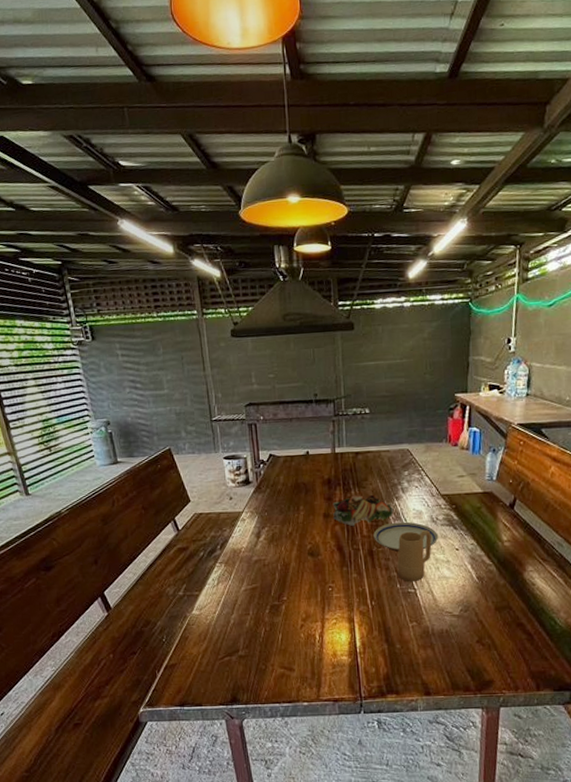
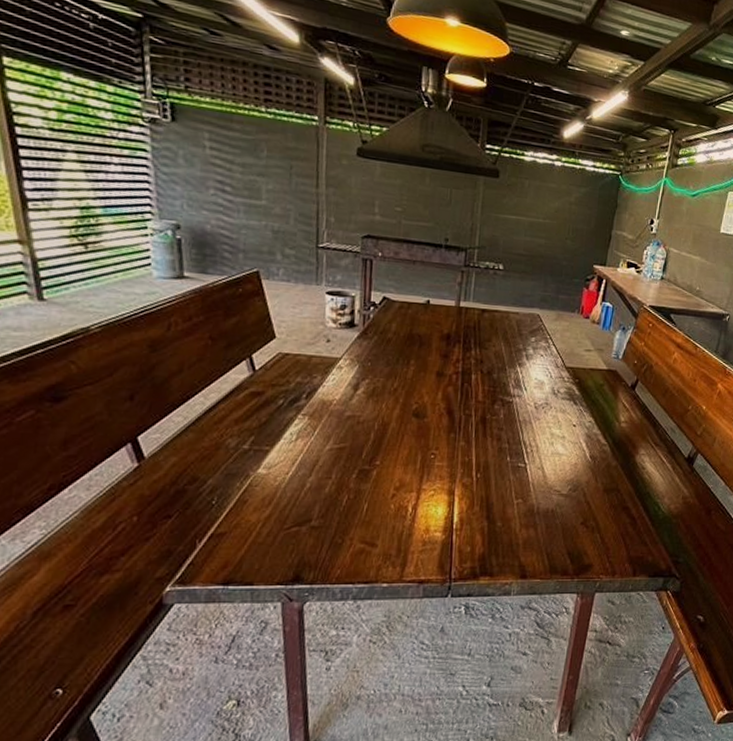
salad: present [333,494,394,527] -> none [447,355,515,390]
plate: present [373,521,439,553] -> none [489,390,558,423]
beer mug: present [397,529,432,583] -> none [509,401,550,456]

